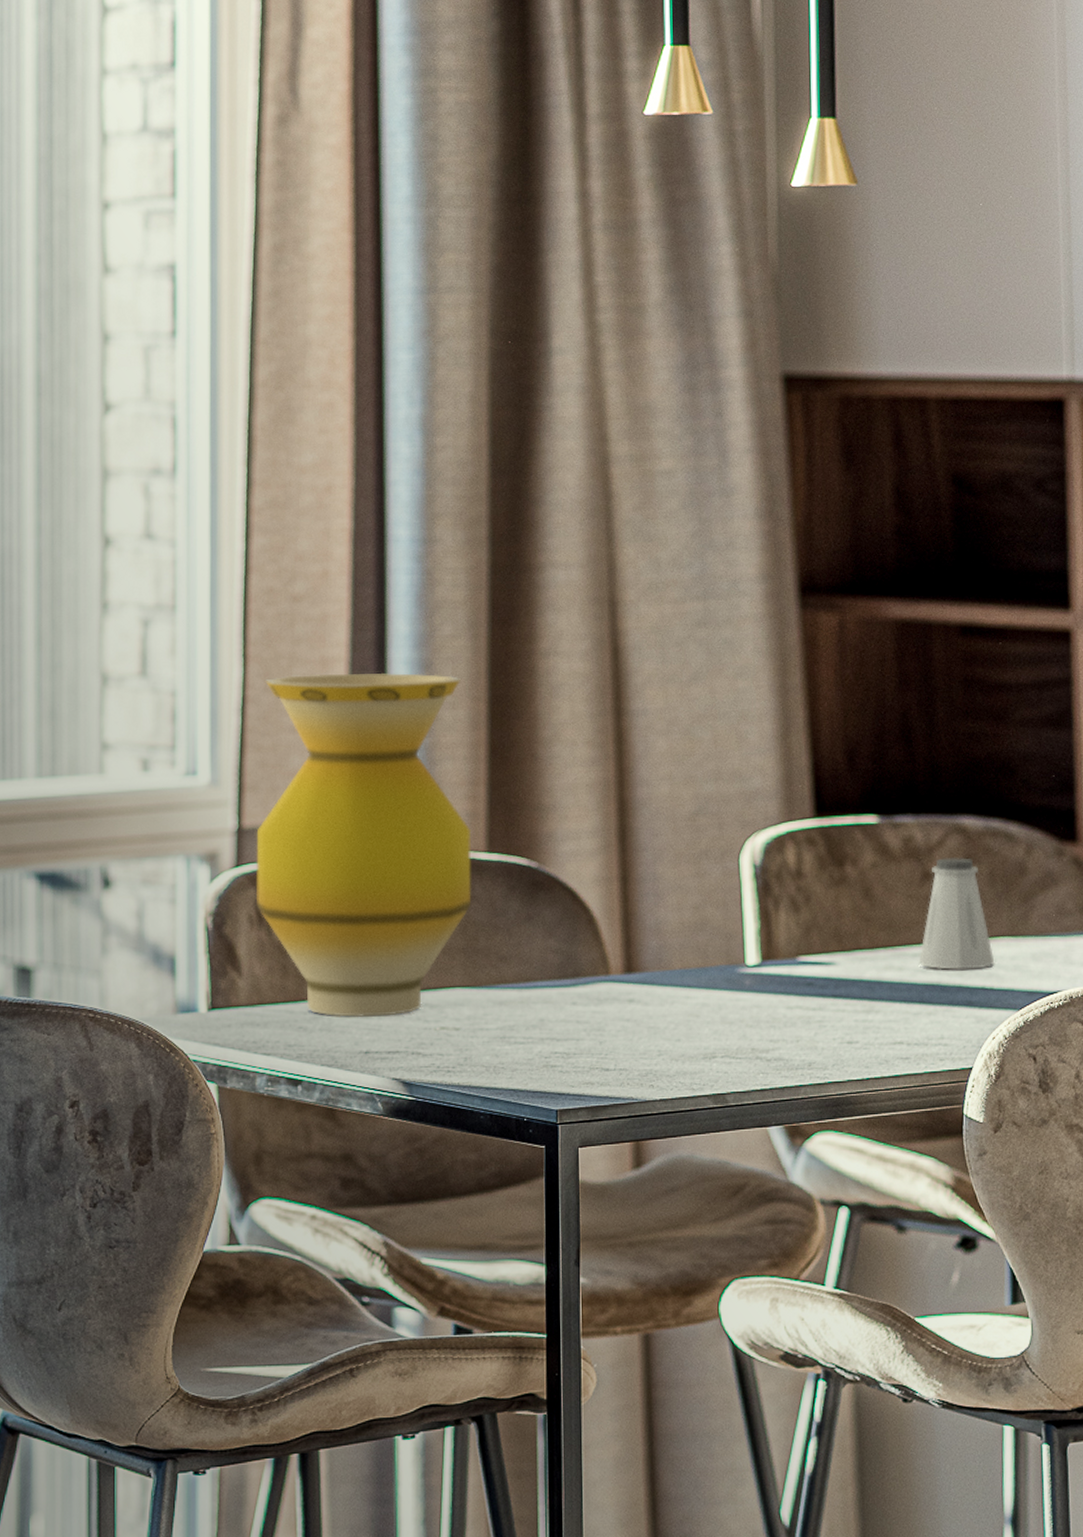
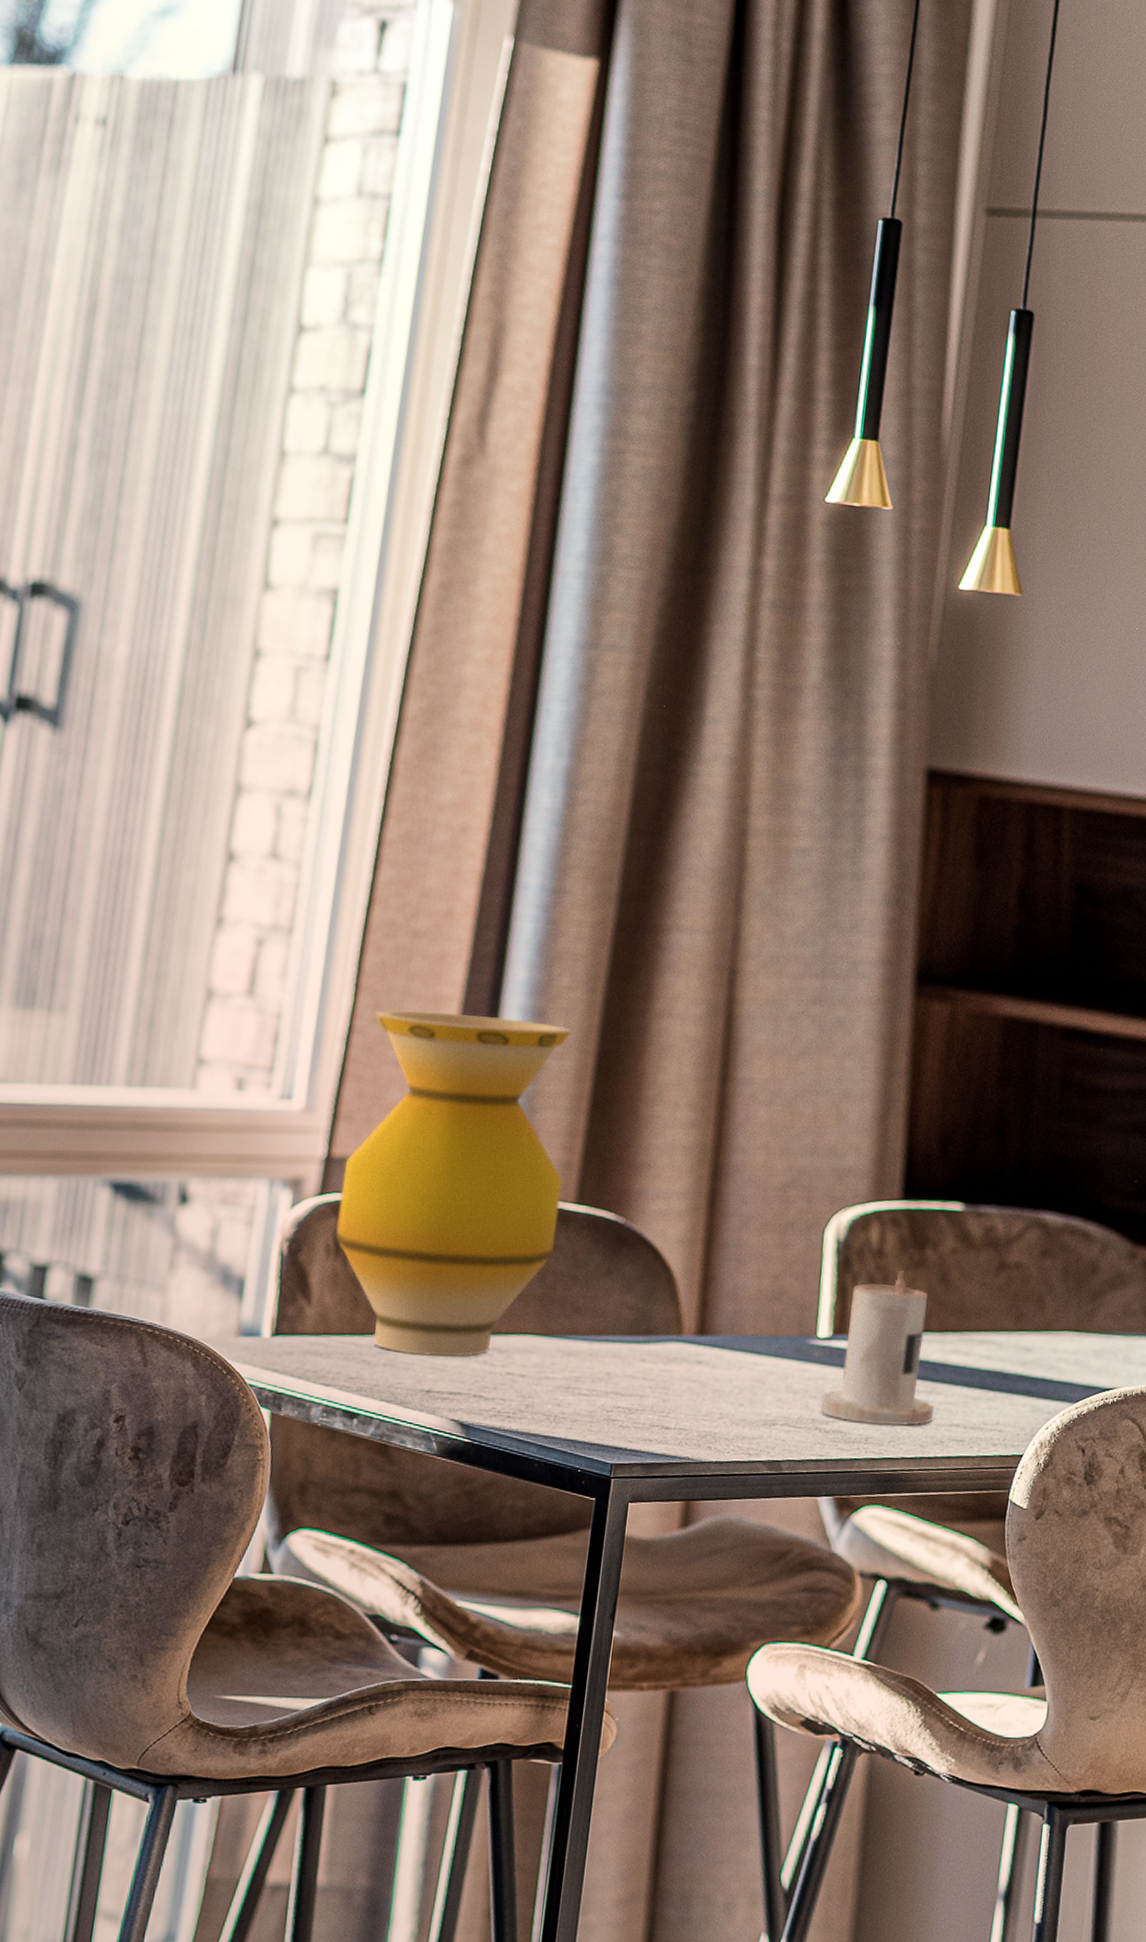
candle: none [758,889,875,1049] -> present [820,1269,934,1427]
saltshaker: present [918,858,995,970] -> none [984,1250,1058,1361]

